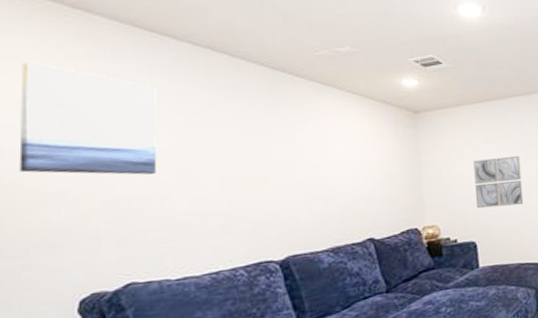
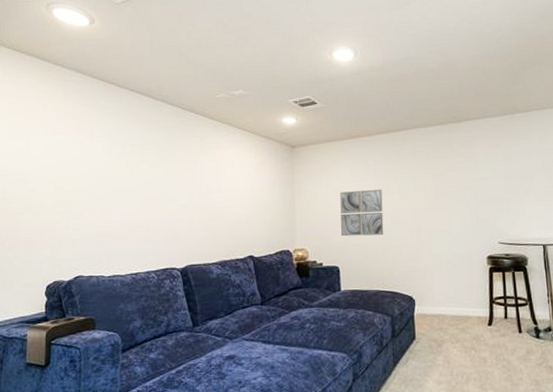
wall art: present [19,61,157,175] -> none [17,105,103,192]

